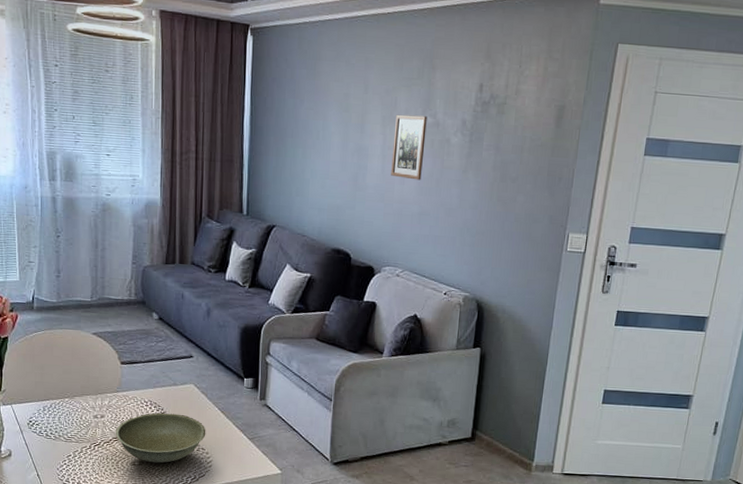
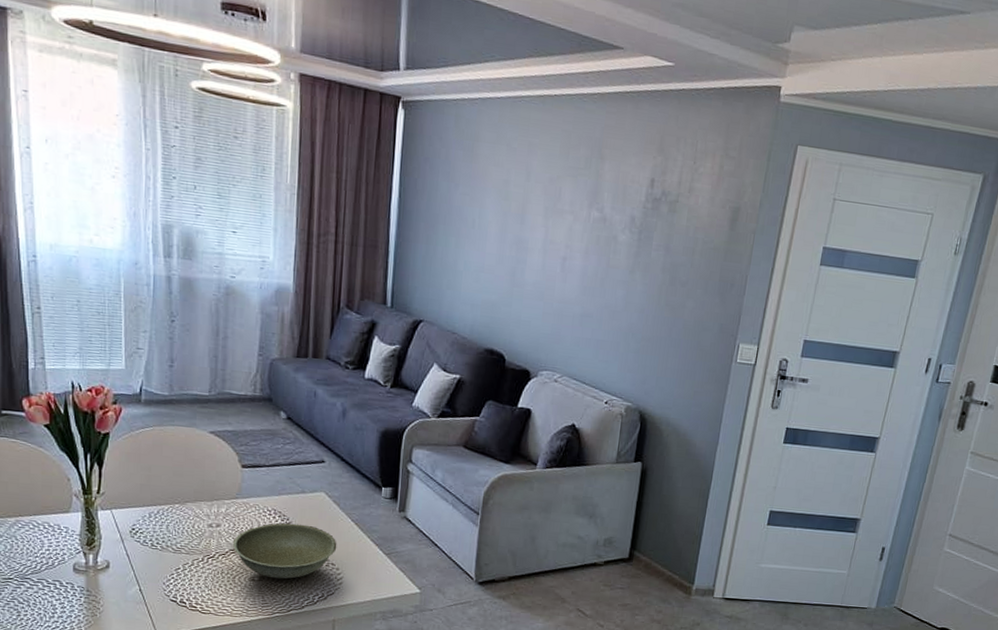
picture frame: present [391,114,427,180] -> none [552,206,594,279]

